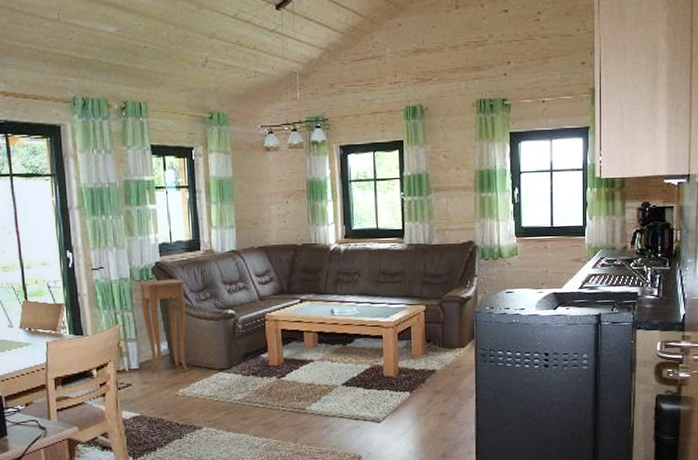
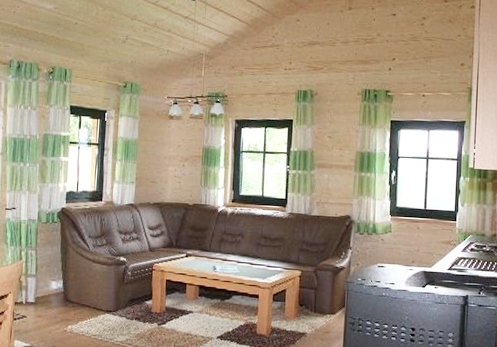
side table: present [138,279,188,376] -> none [44,224,86,311]

